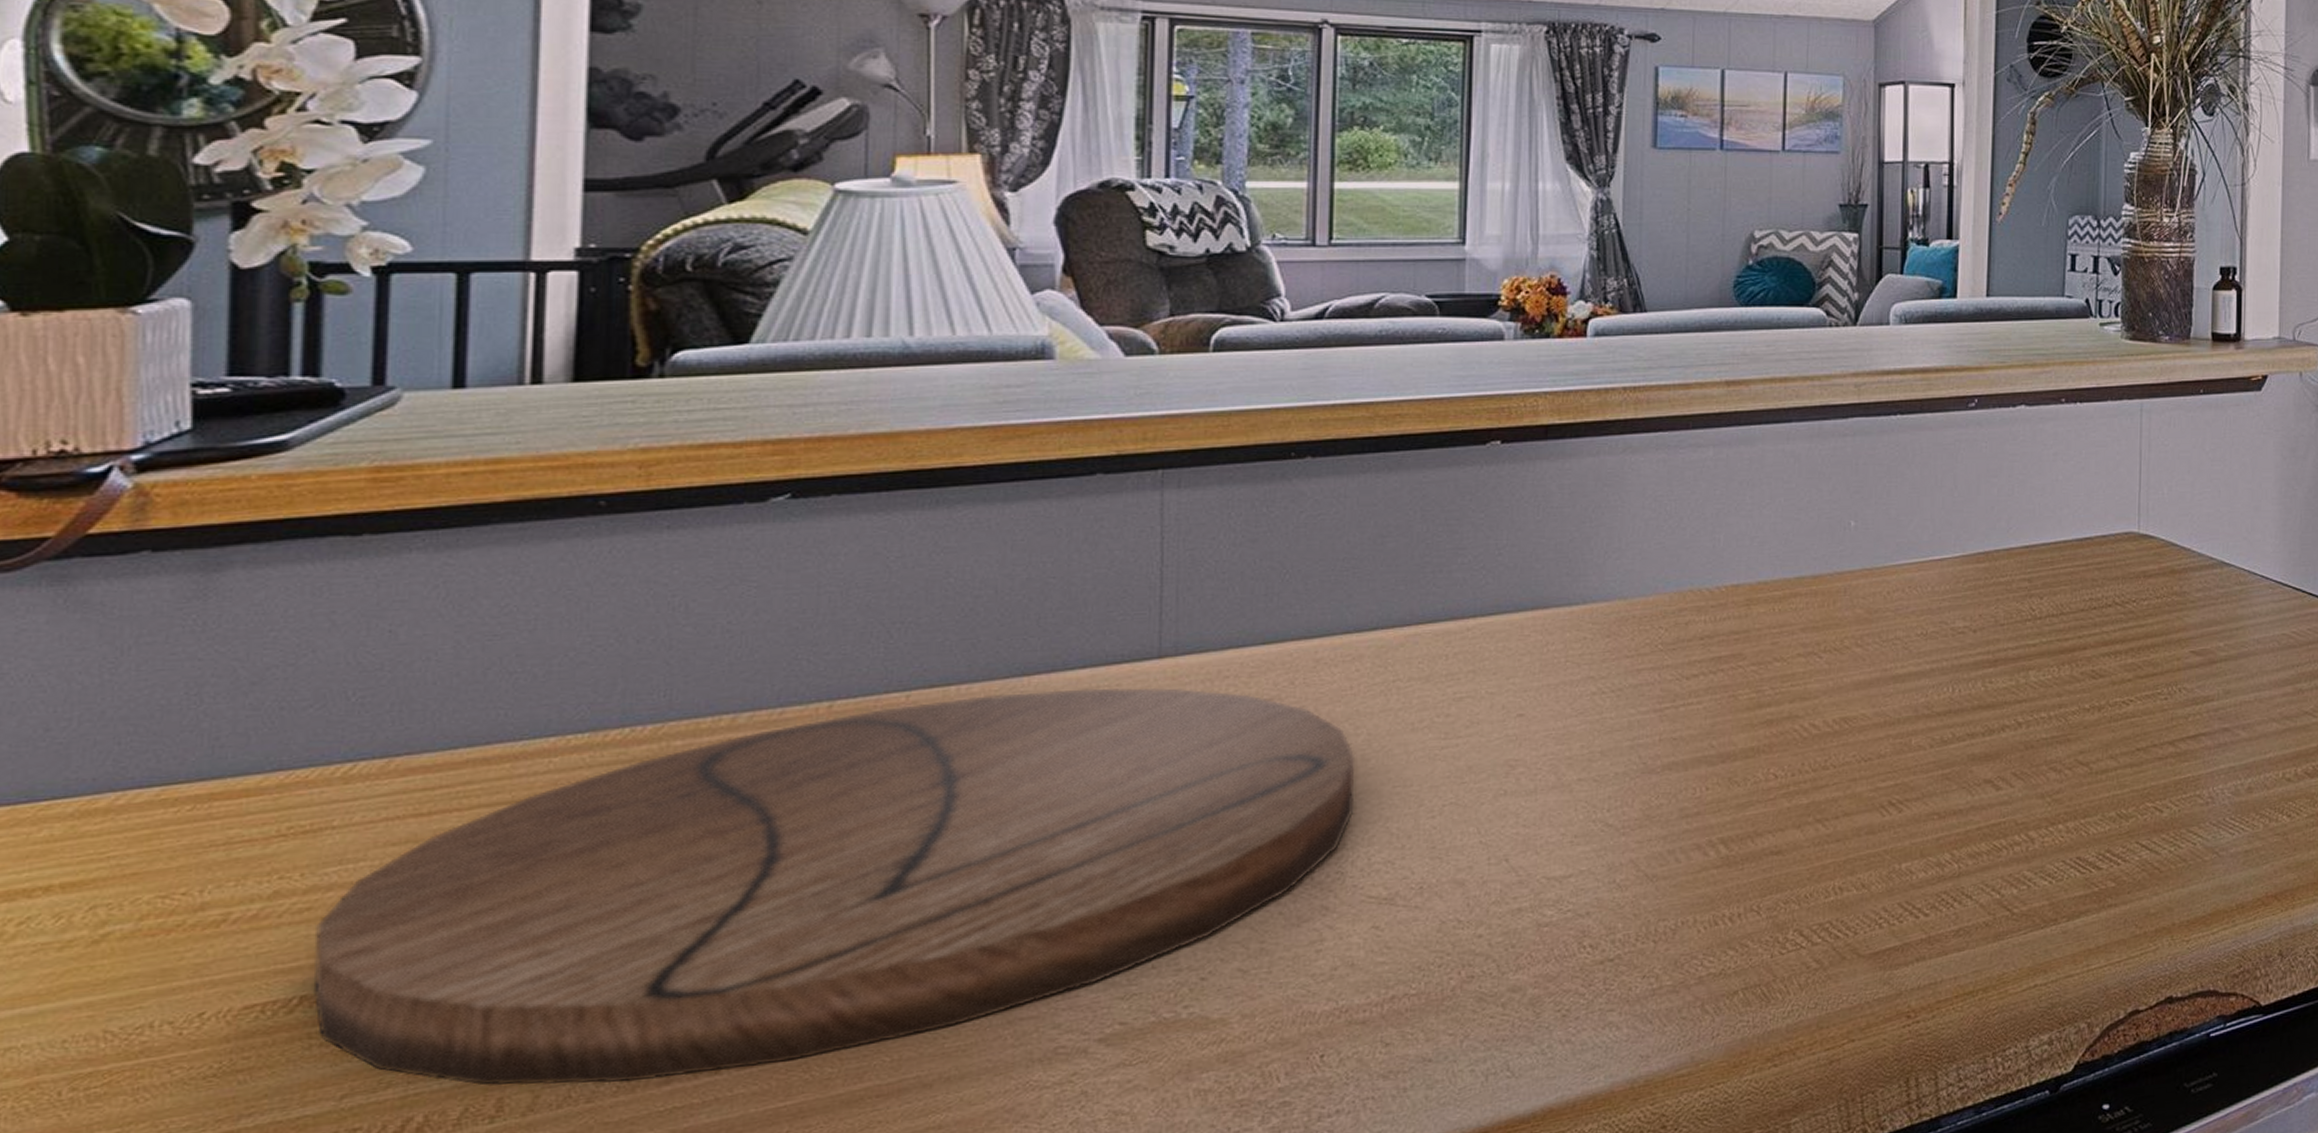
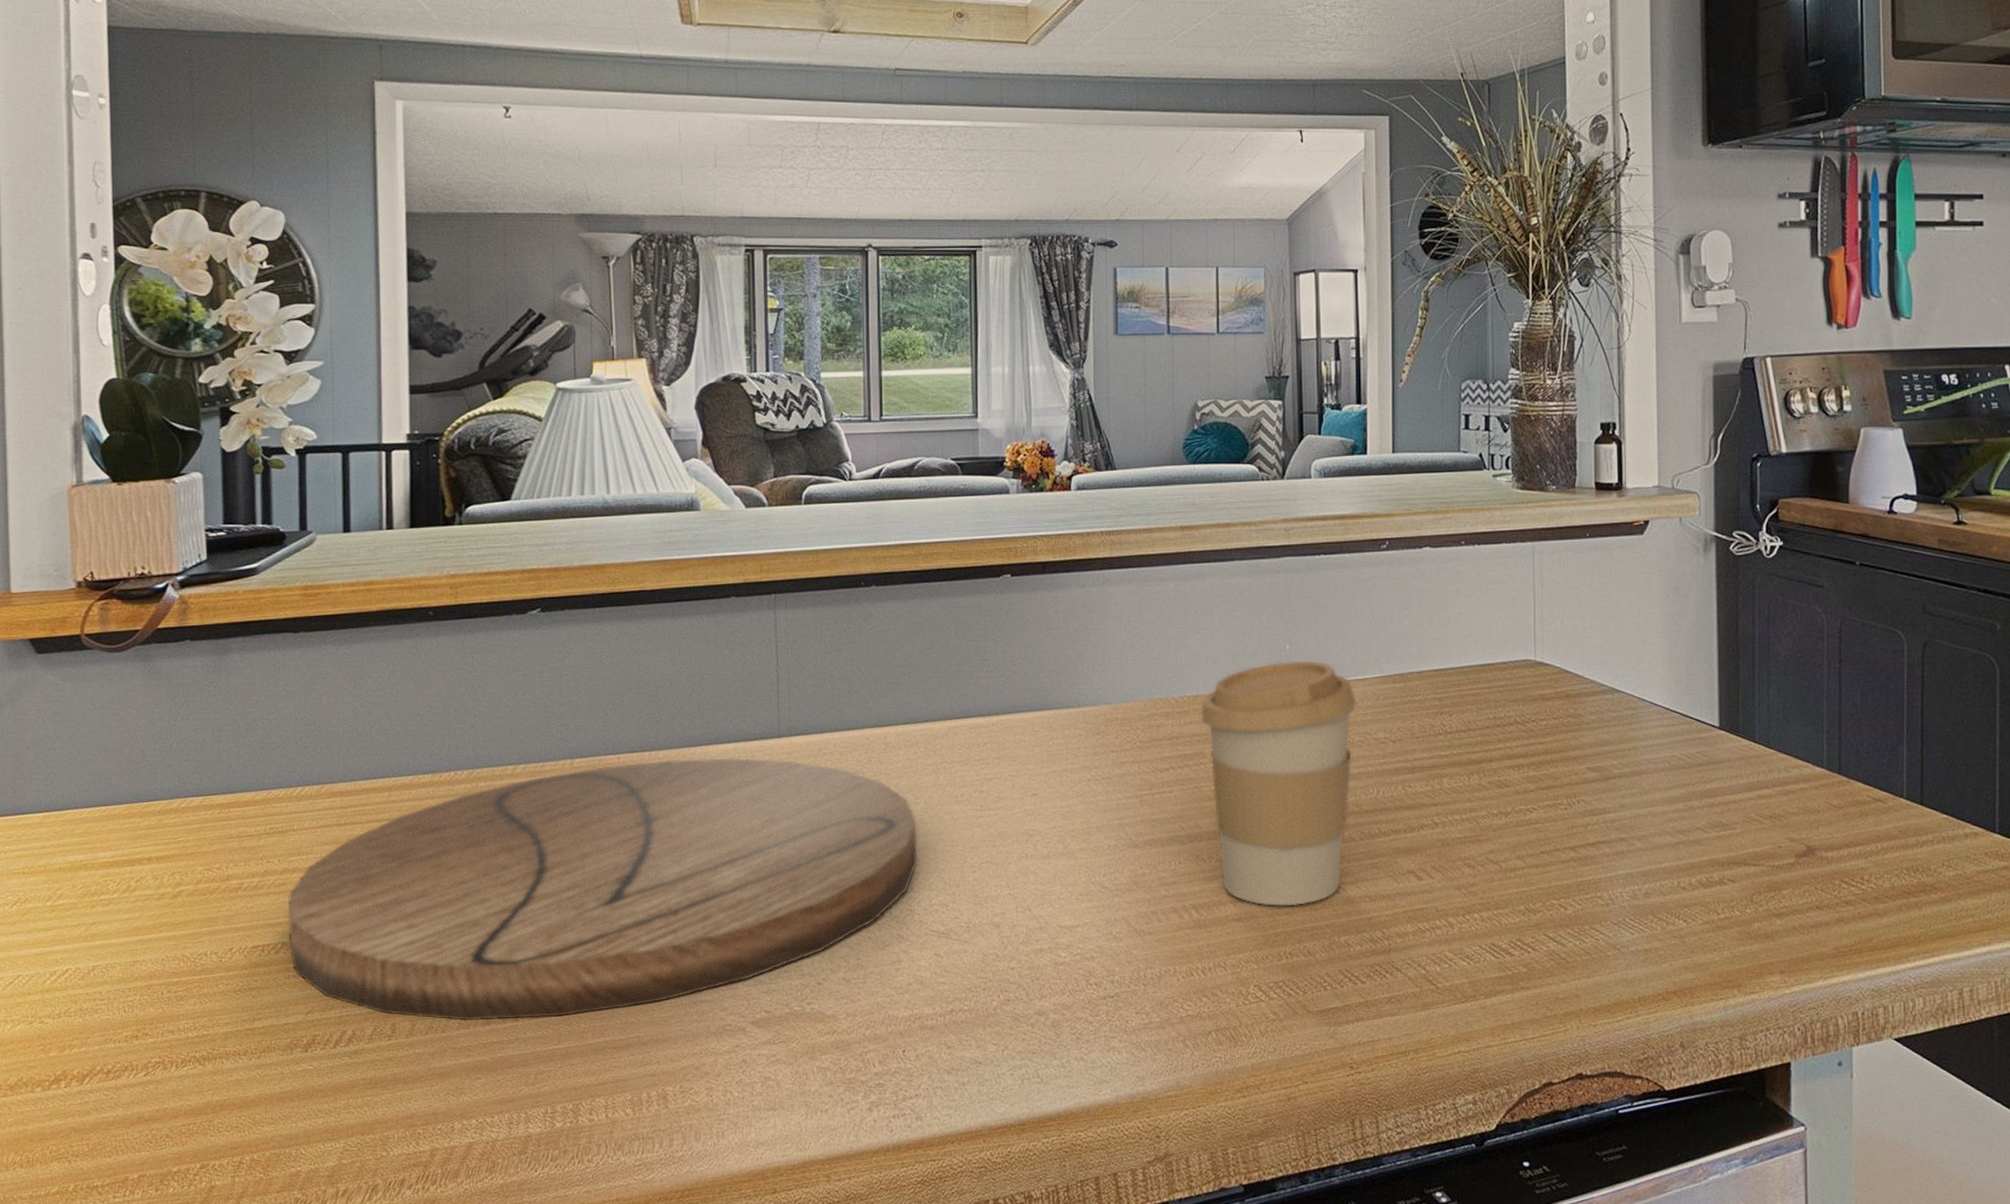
coffee cup: none [1742,539,1933,834] -> present [1201,660,1357,906]

